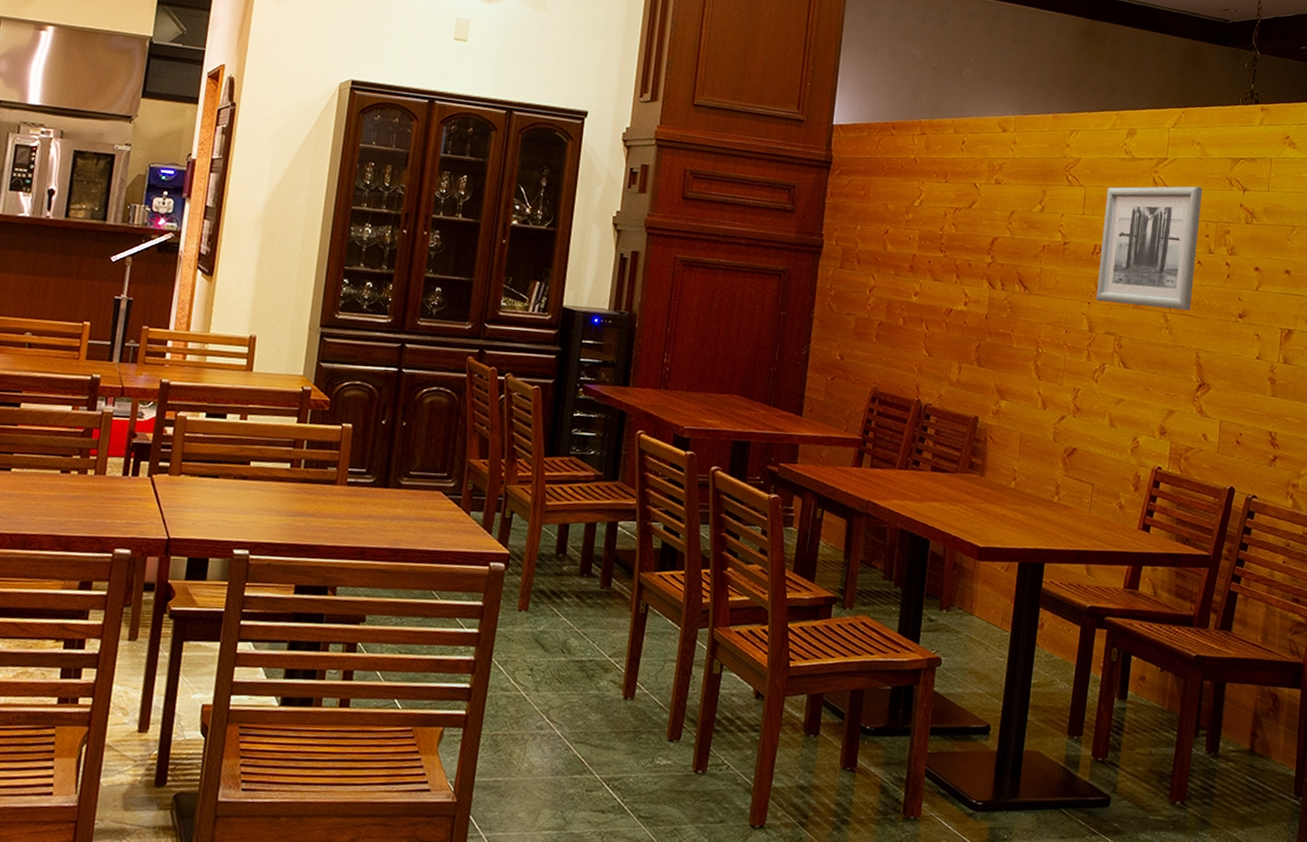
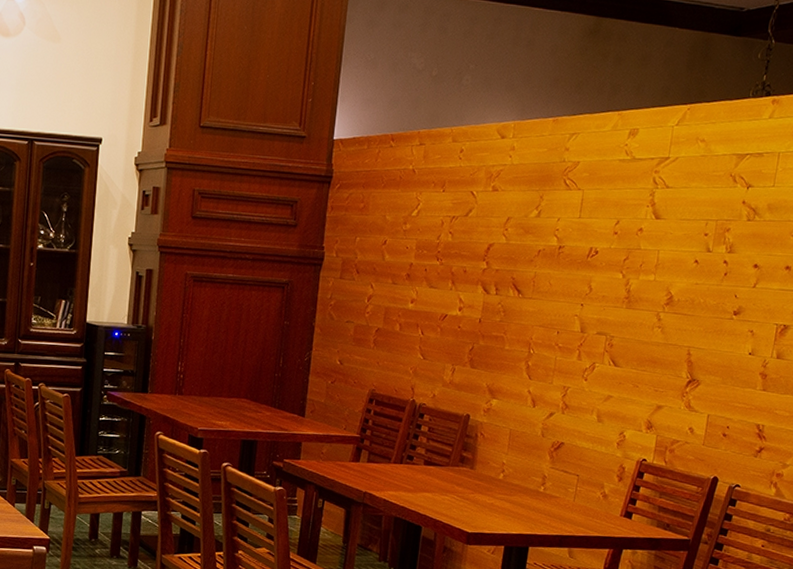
wall art: present [1095,186,1203,311] -> none [589,185,705,310]

